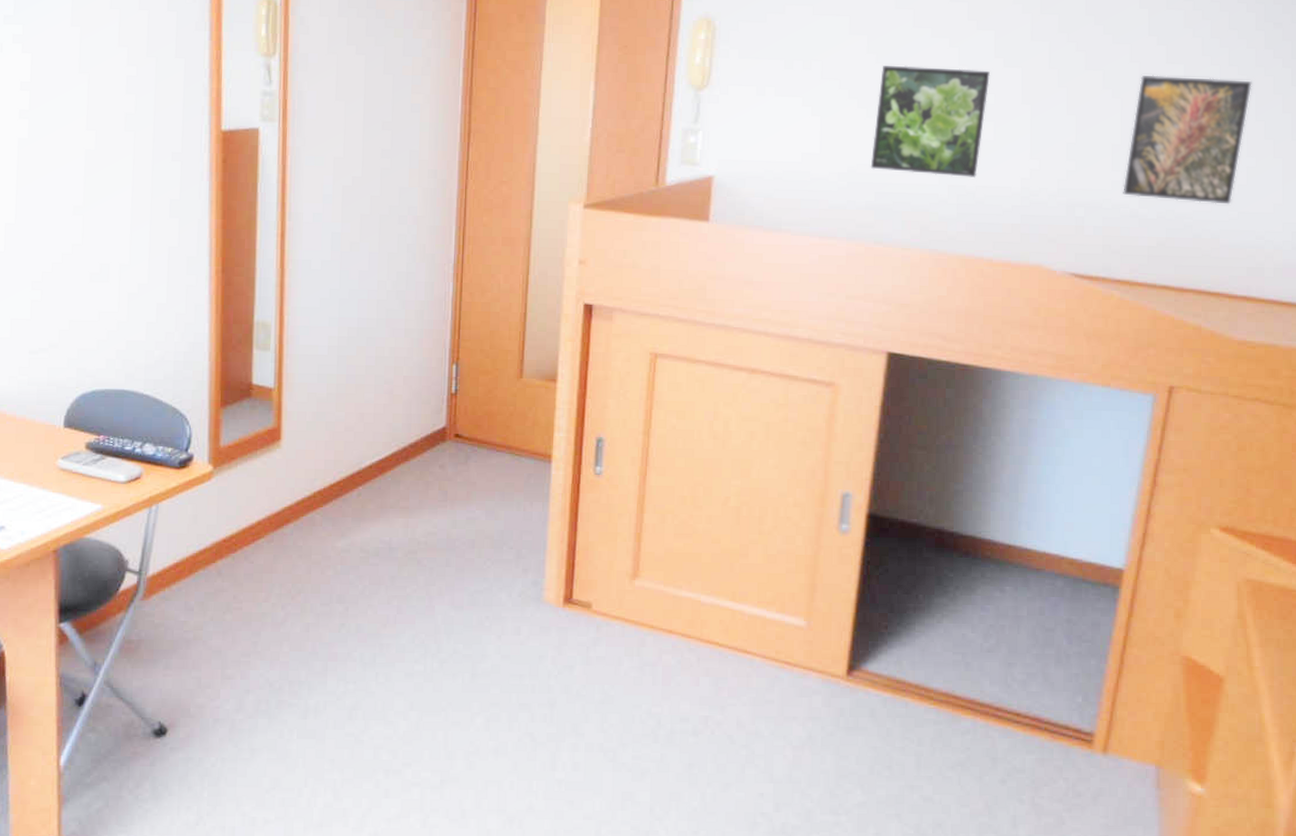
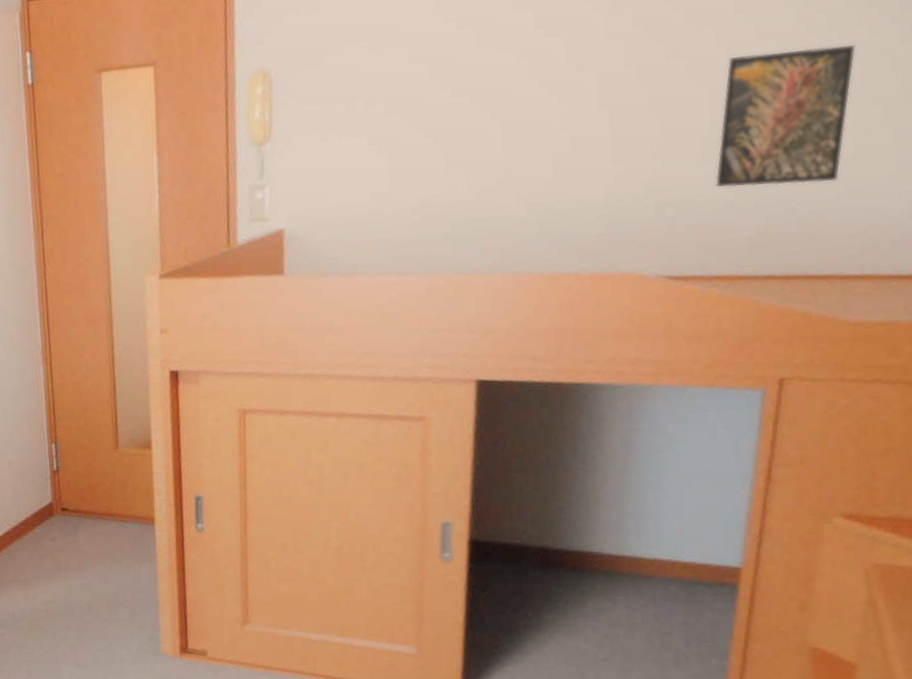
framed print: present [870,65,990,178] -> none [443,79,563,200]

